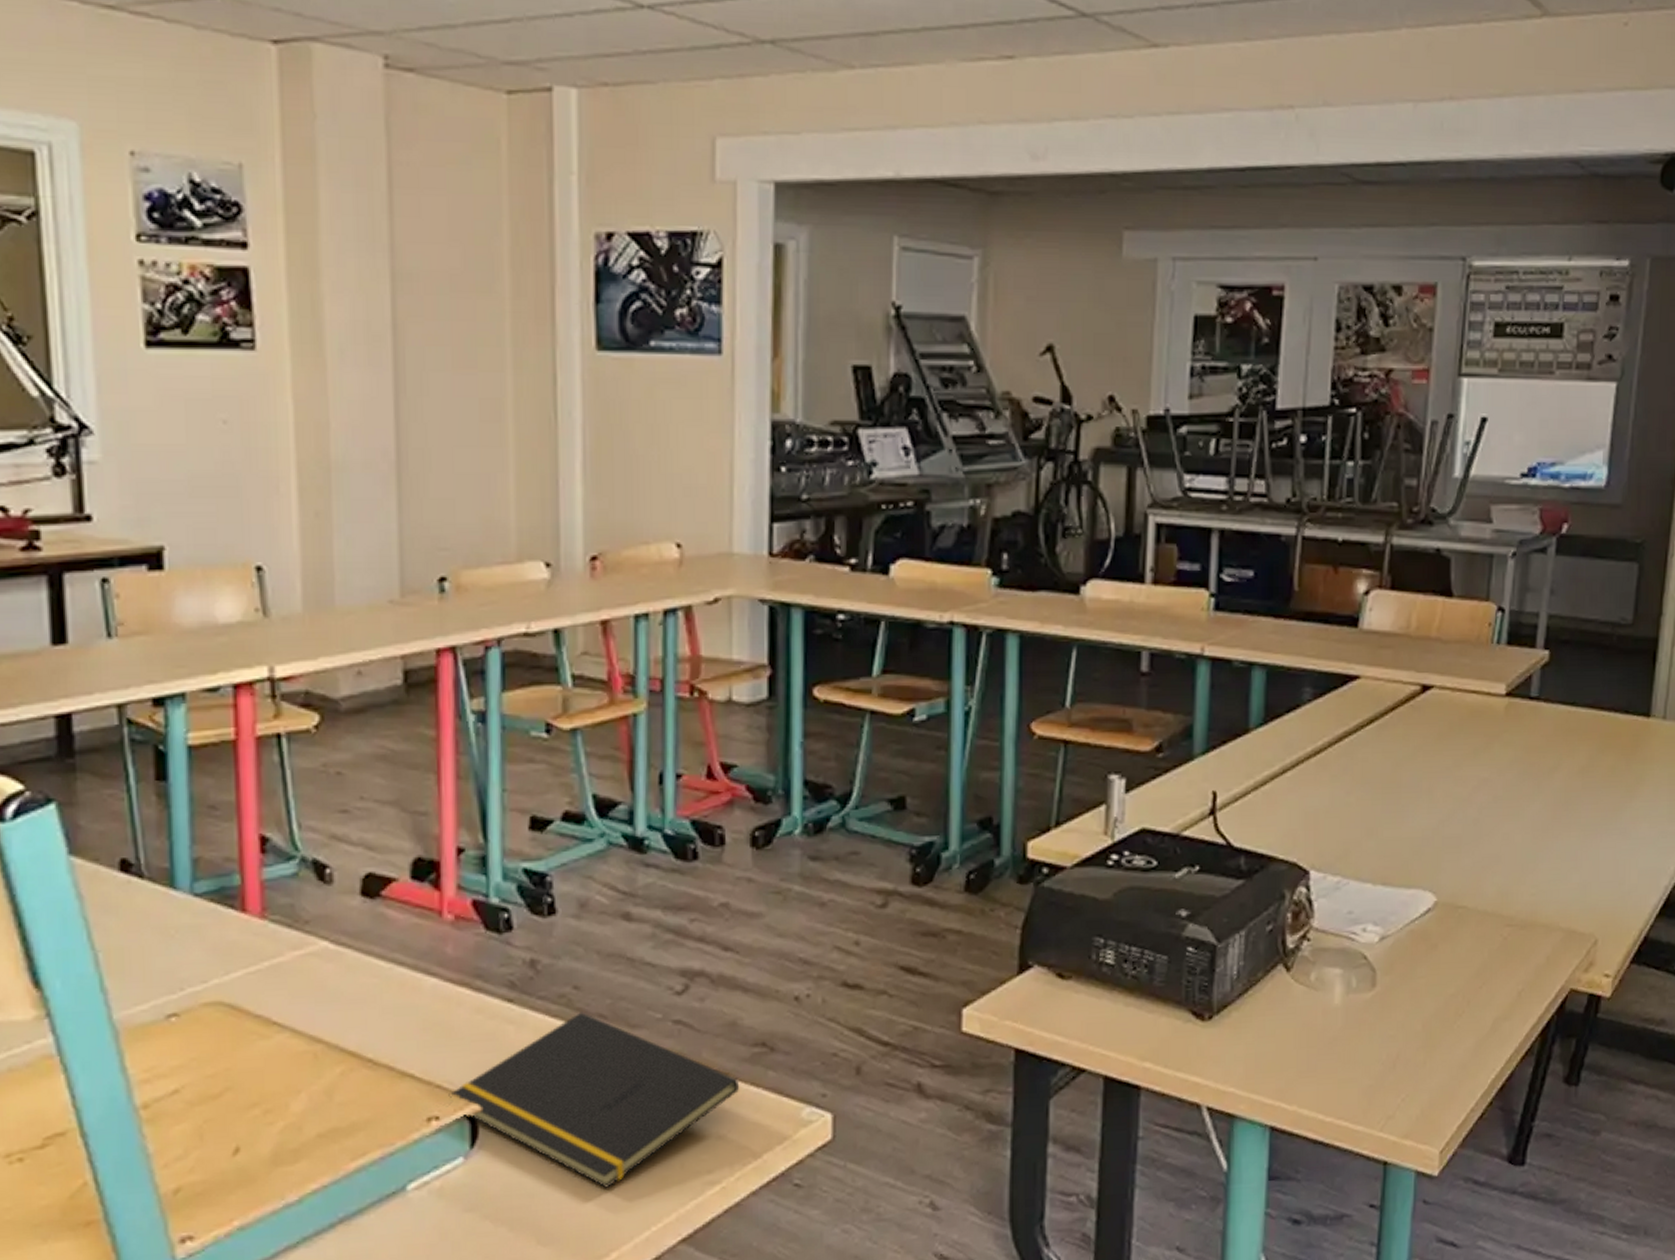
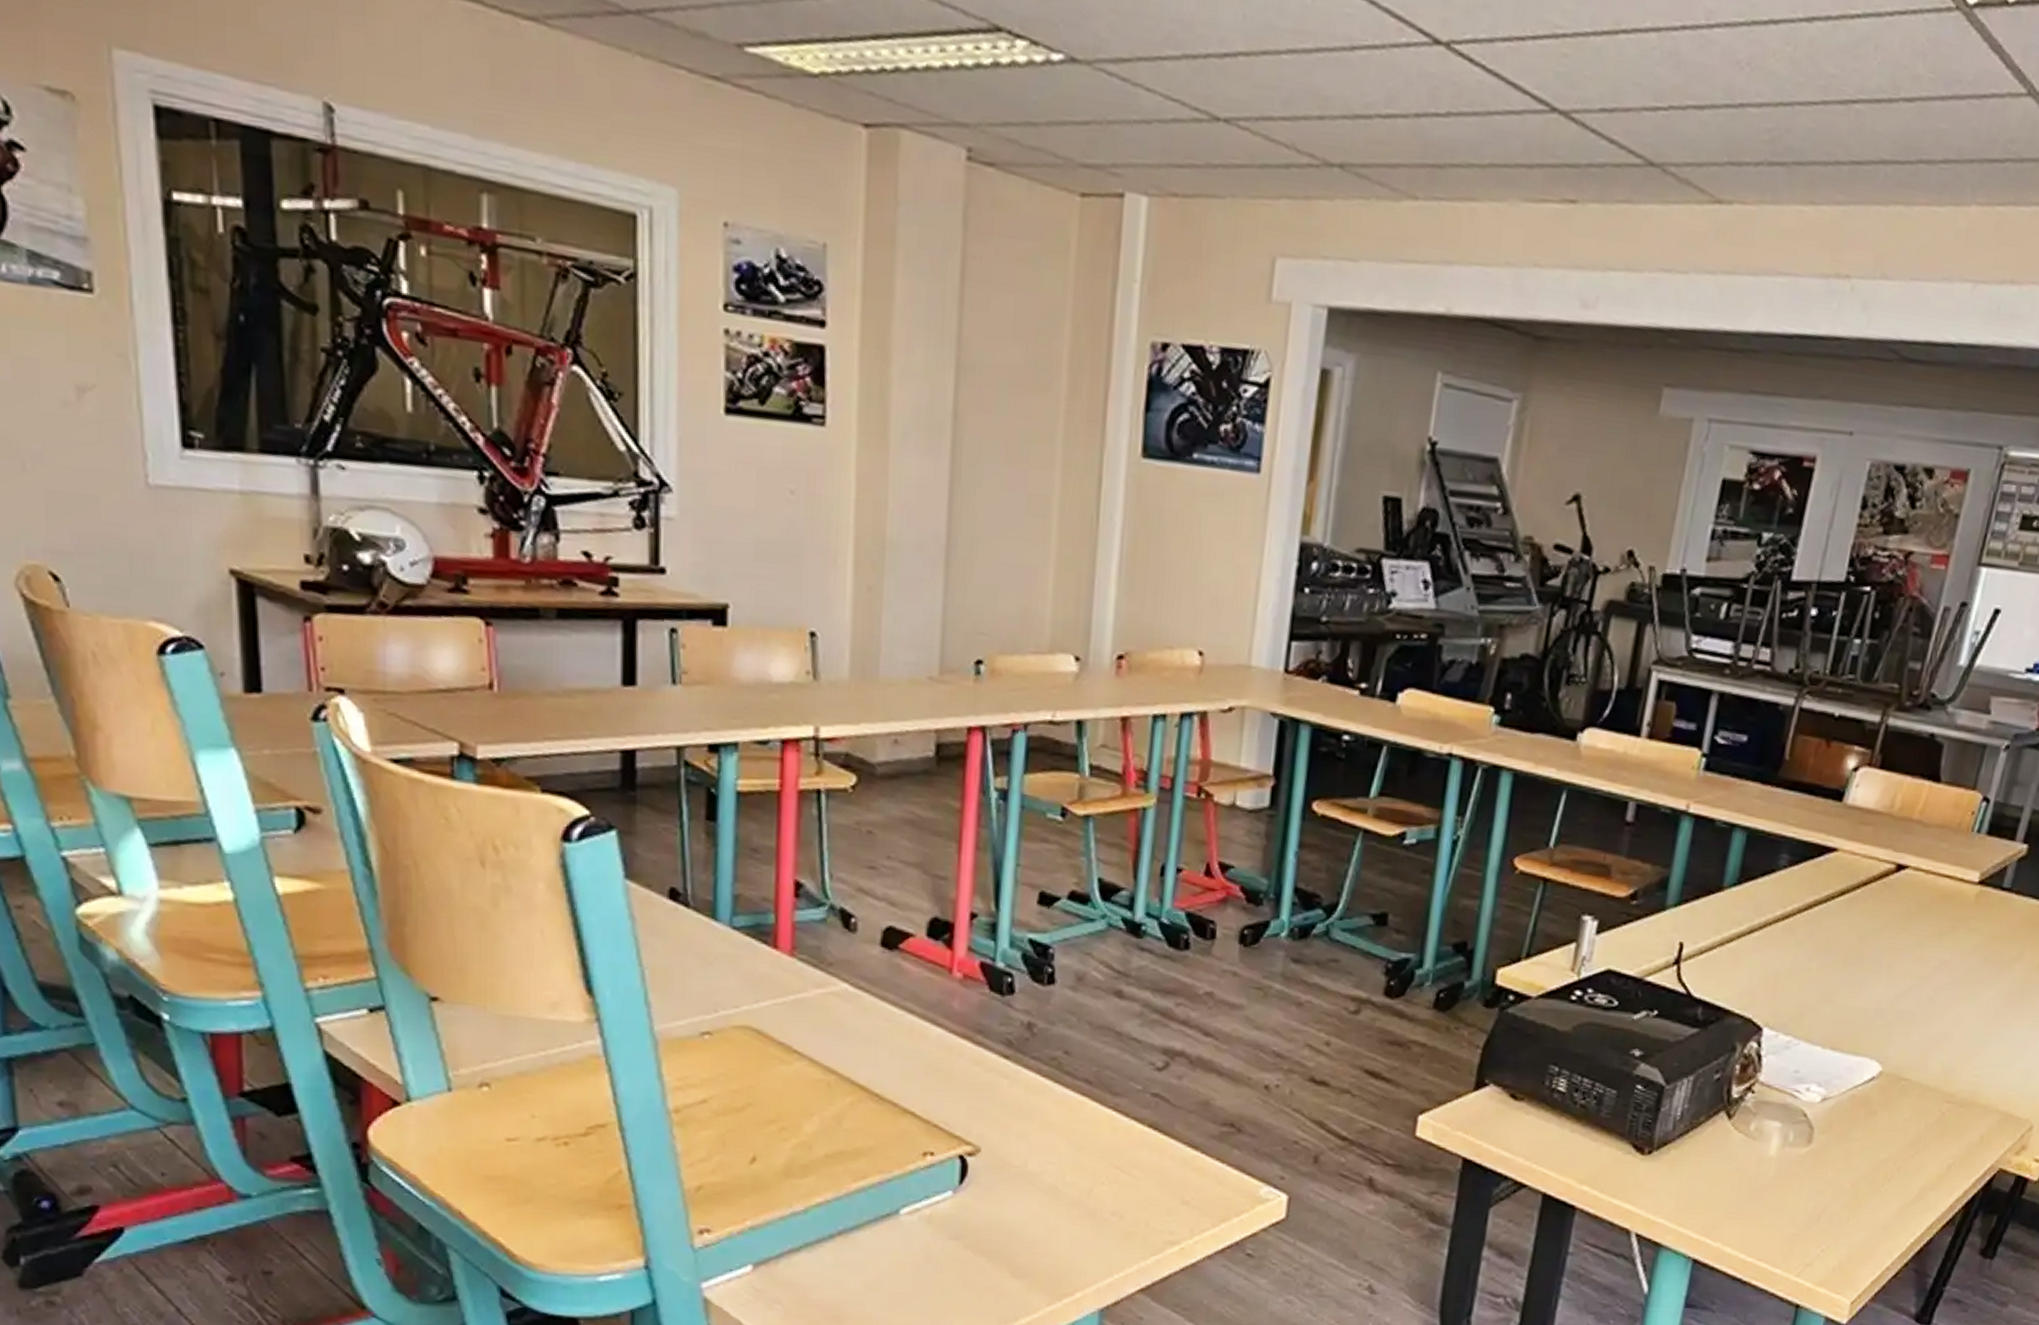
notepad: present [448,1012,739,1188] -> none [944,1075,1206,1235]

